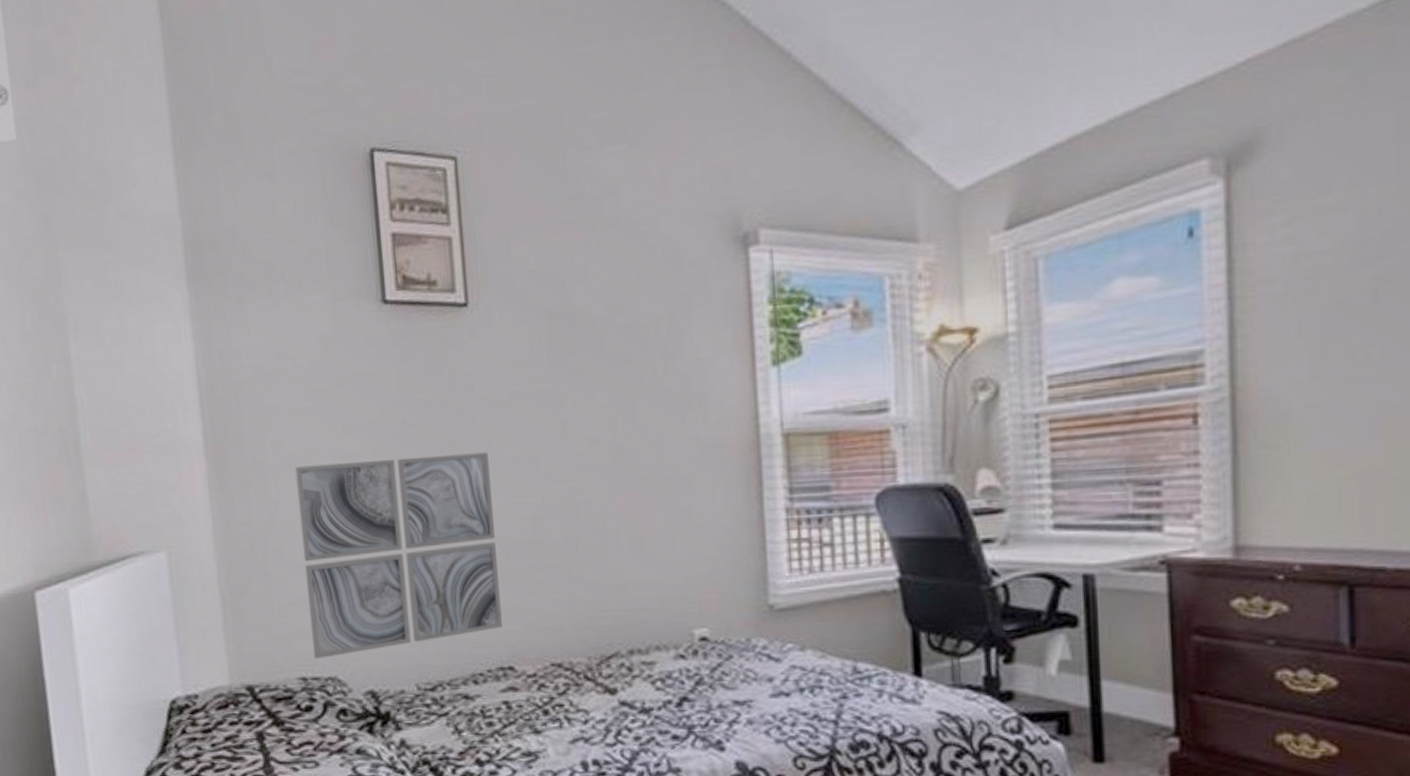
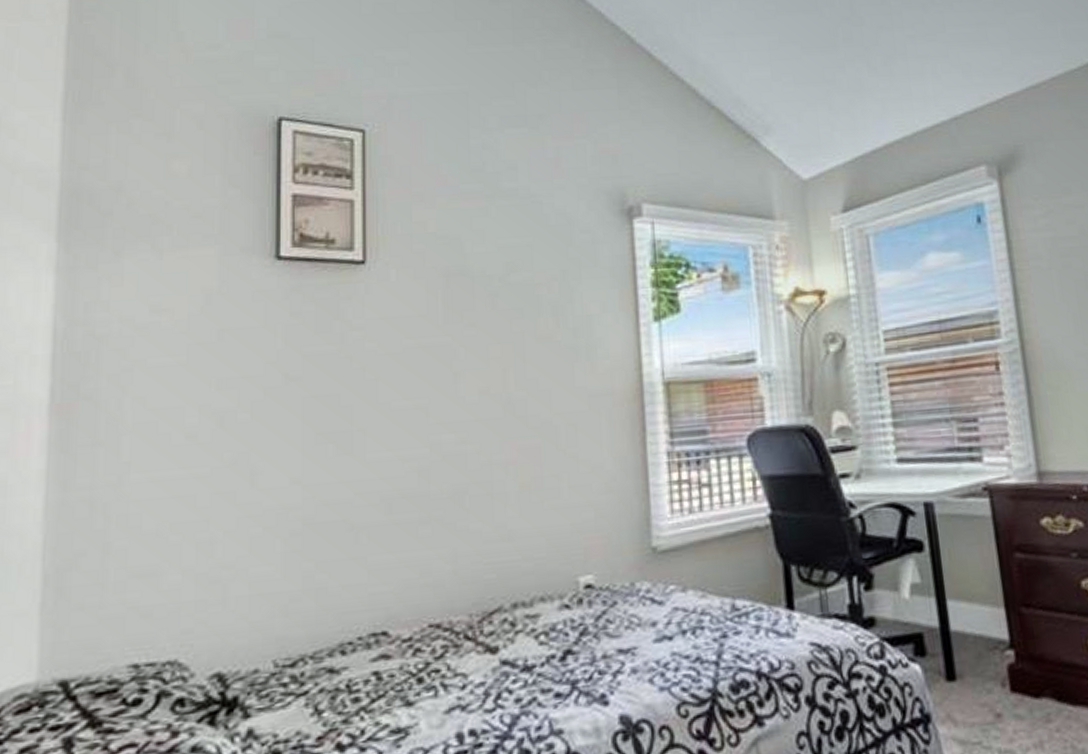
wall art: present [295,452,503,660] -> none [151,405,379,642]

